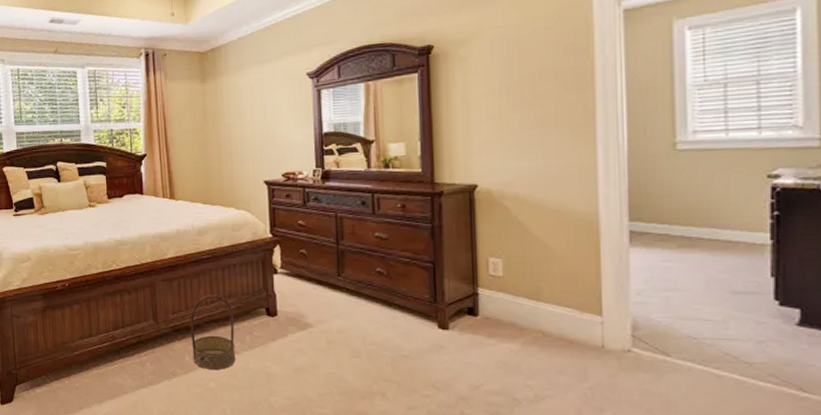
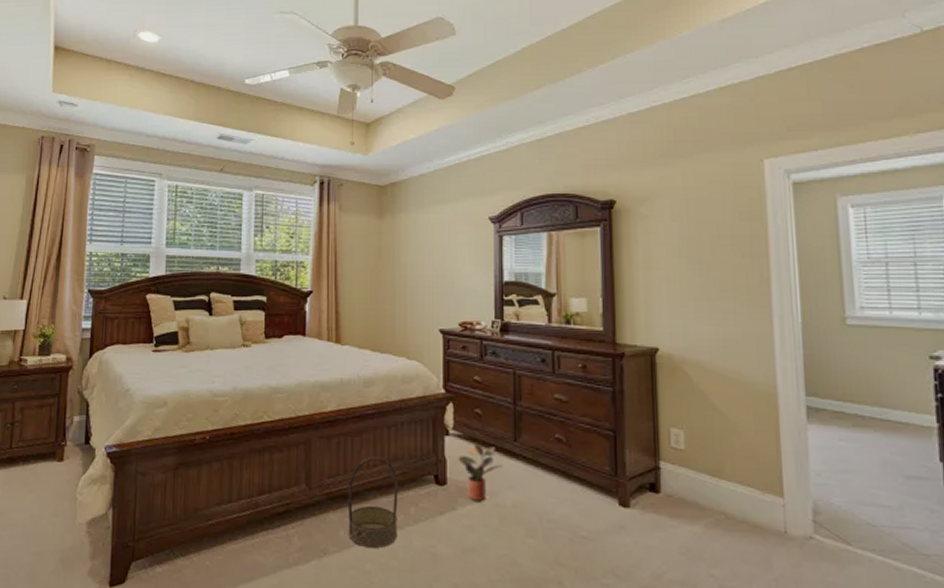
potted plant: none [286,279,328,329] -> present [458,443,503,502]

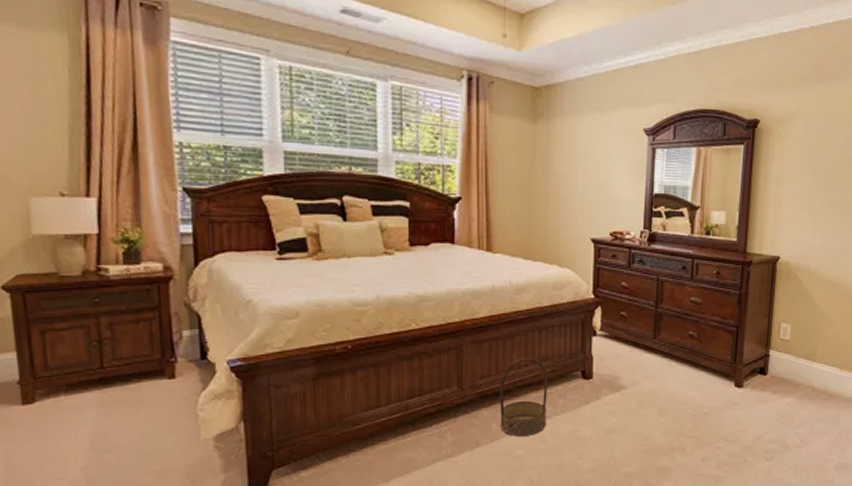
potted plant: present [458,443,503,502] -> none [603,341,643,391]

